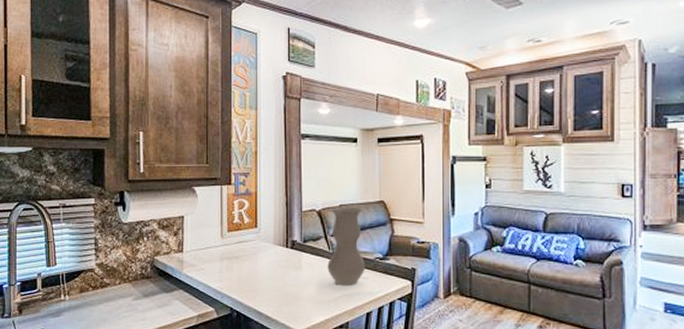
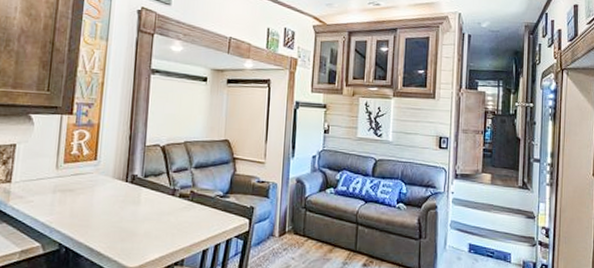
vase: present [327,207,366,287] -> none [167,143,208,224]

